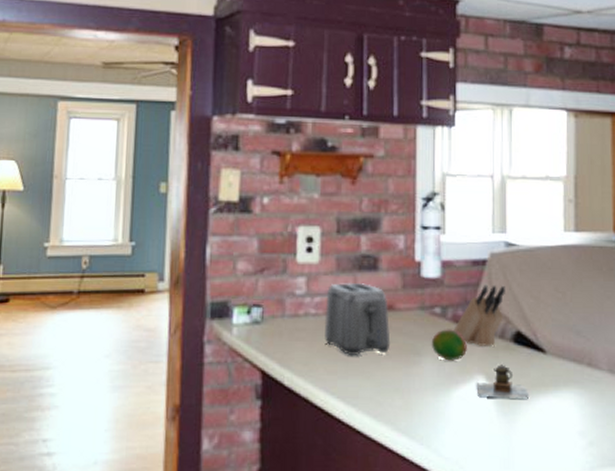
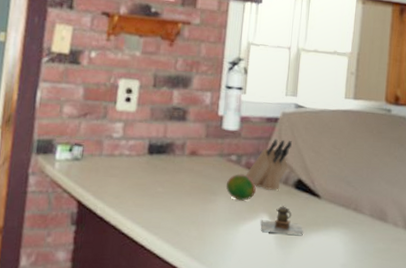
toaster: present [325,282,391,357] -> none [135,129,192,193]

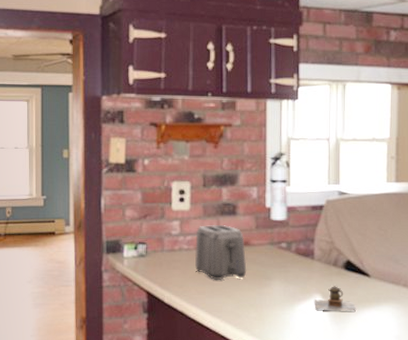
toaster: none [135,129,192,193] -> present [195,224,247,281]
fruit: present [225,173,256,201] -> none [278,258,307,283]
knife block: present [246,138,292,190] -> none [297,225,338,272]

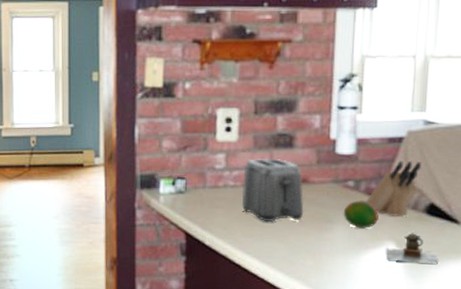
fruit: none [278,258,307,283] -> present [343,199,379,229]
knife block: none [297,225,338,272] -> present [366,160,421,217]

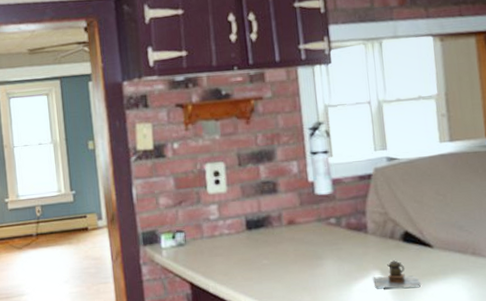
toaster: present [242,158,304,223] -> none [236,204,295,265]
fruit: present [343,199,379,229] -> none [330,234,362,262]
knife block: present [366,160,421,217] -> none [348,194,392,247]

